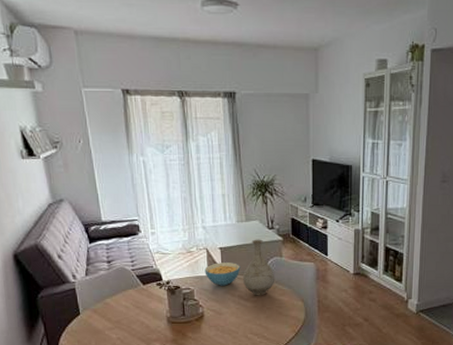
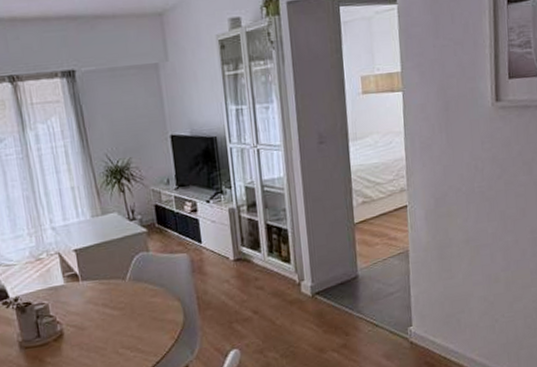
cereal bowl: present [204,263,241,286] -> none [59,265,102,296]
vase: present [243,239,274,296] -> none [105,233,143,302]

